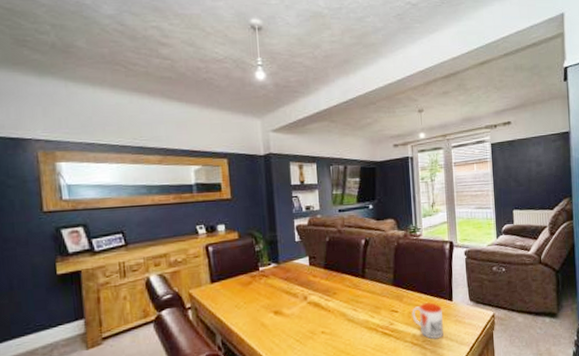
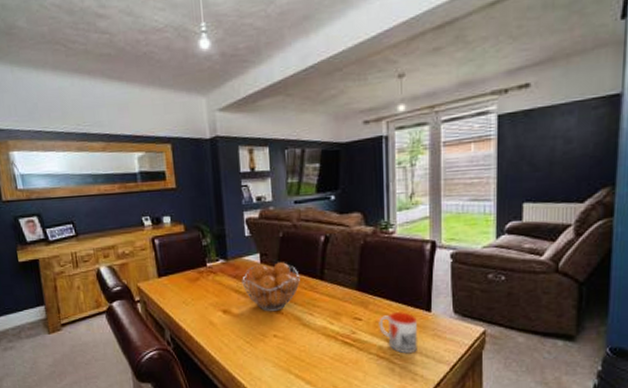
fruit basket: none [292,264,345,310] -> present [242,262,300,312]

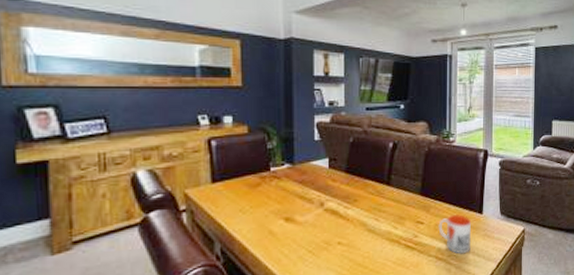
fruit basket: present [242,262,300,312] -> none [308,167,368,219]

